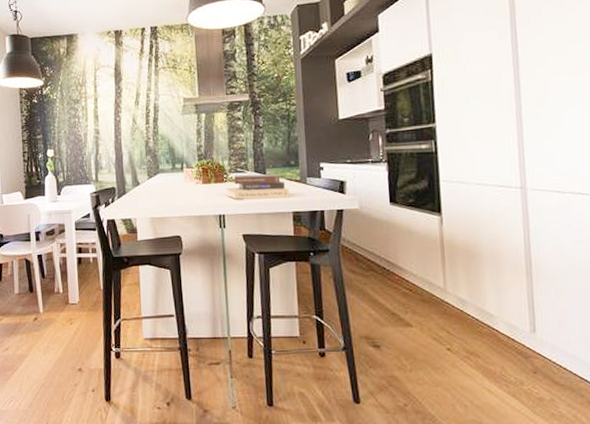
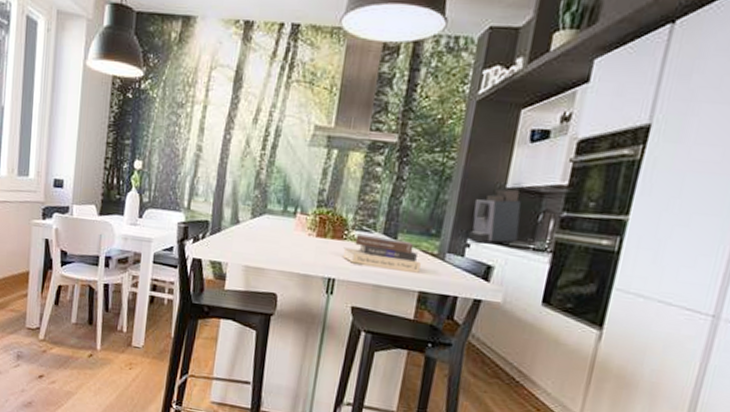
coffee machine: none [318,118,358,165] -> present [468,188,521,244]

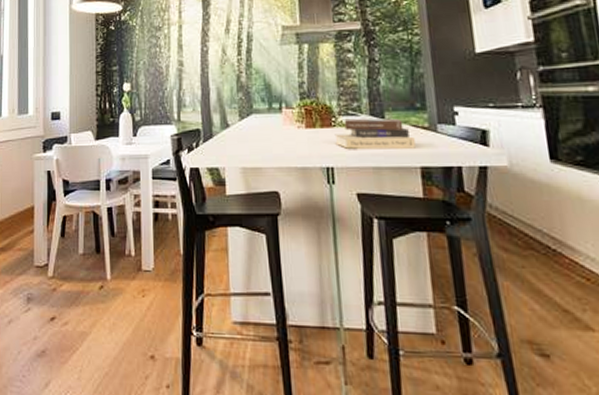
coffee machine: present [468,188,521,244] -> none [449,52,503,109]

